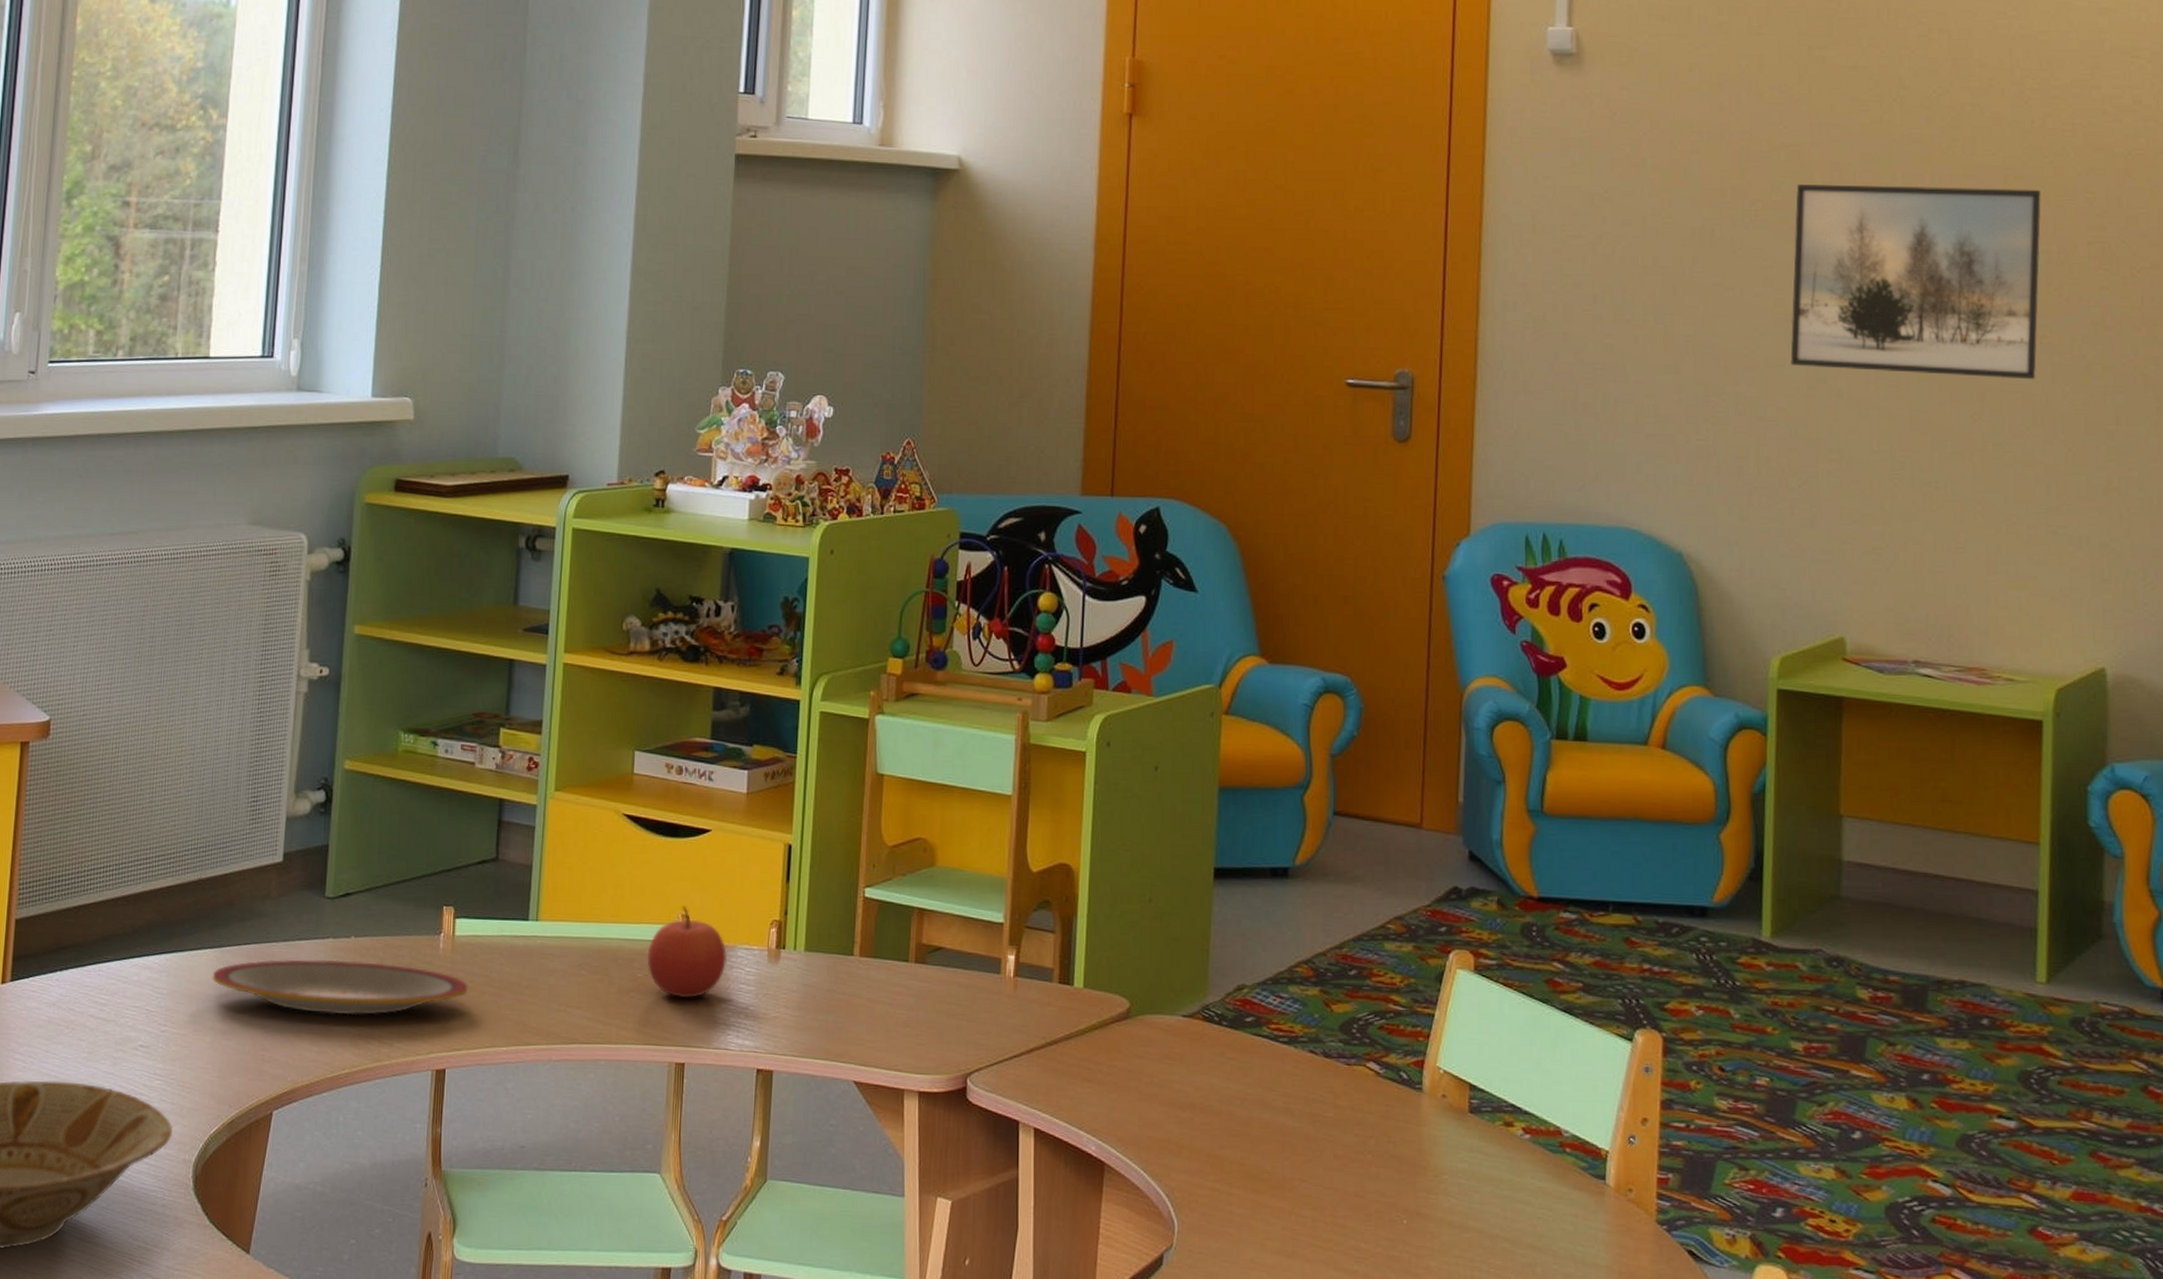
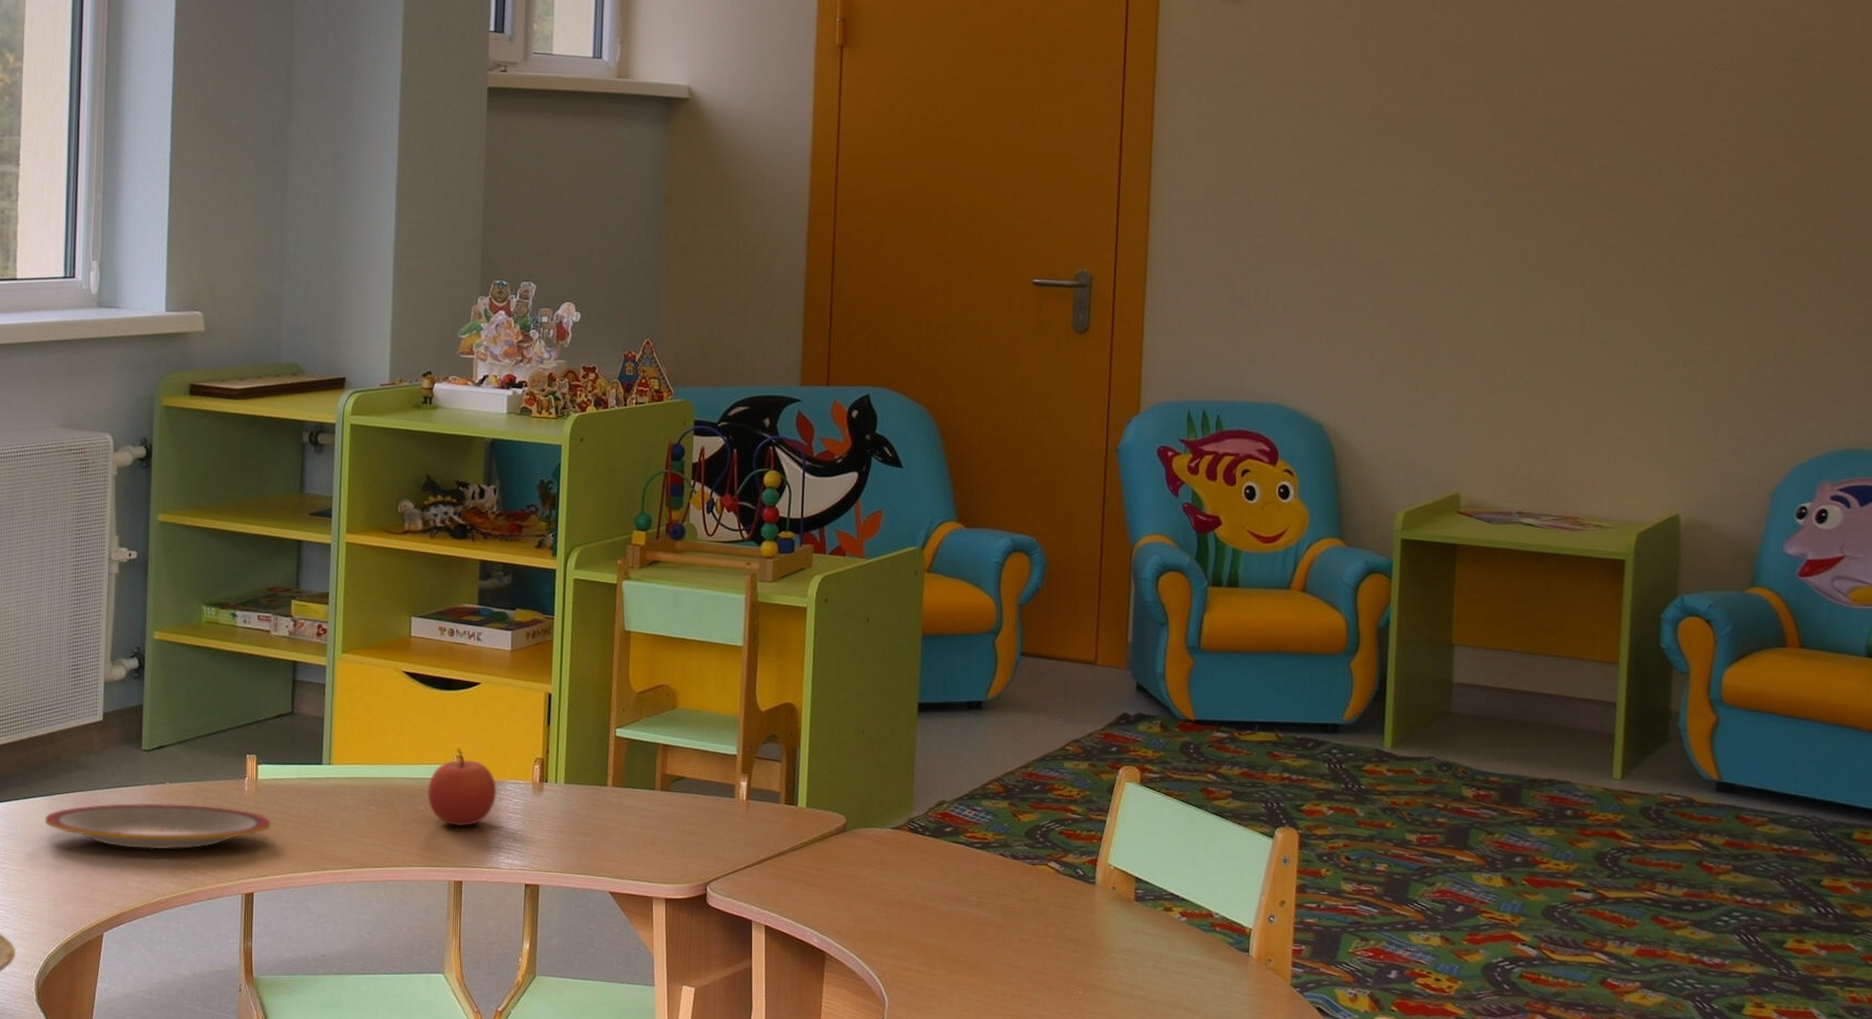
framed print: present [1790,184,2041,380] -> none [1419,99,1638,268]

